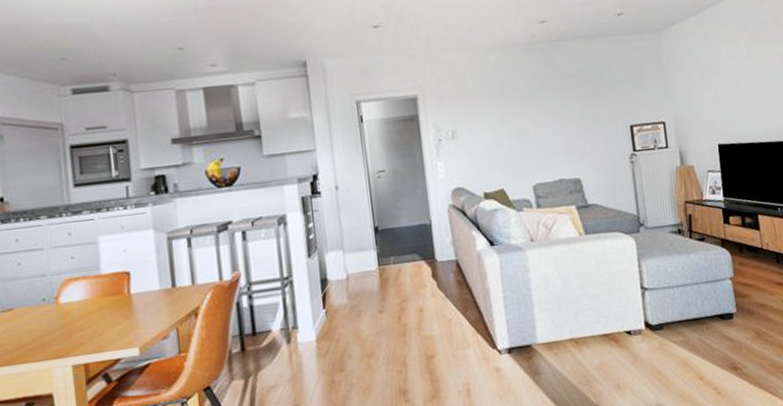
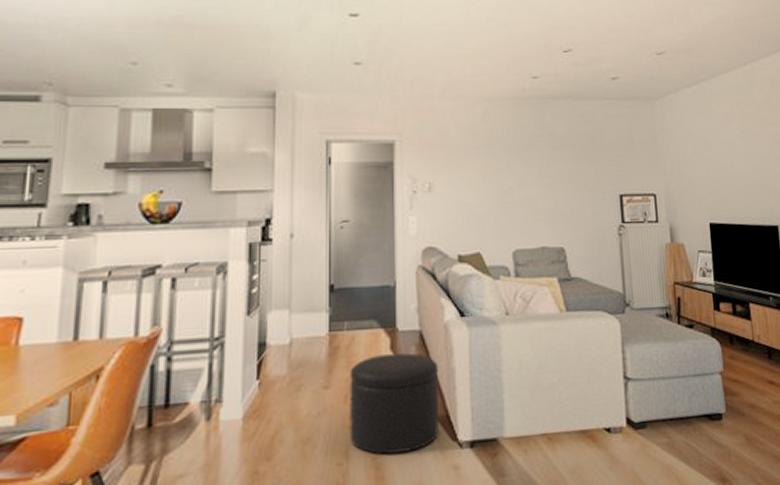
ottoman: none [399,279,480,363] -> present [350,353,440,455]

